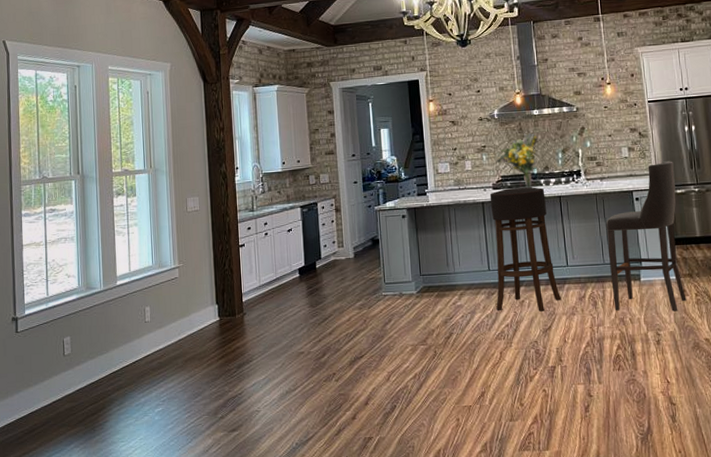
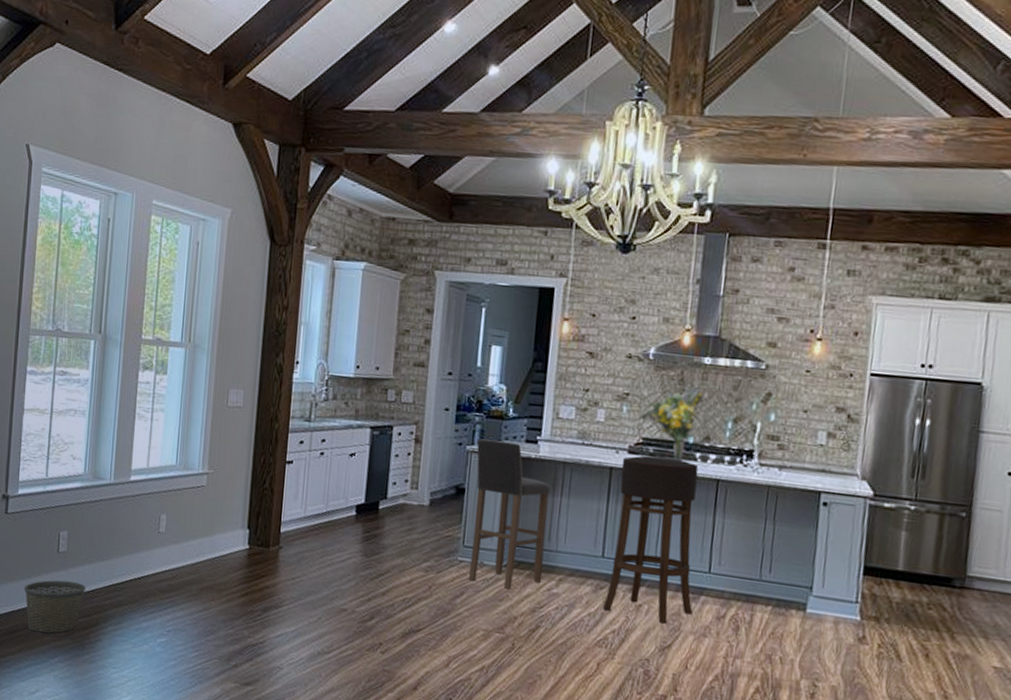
basket: none [38,377,91,426] -> present [24,580,86,634]
bar stool: none [382,198,448,310] -> present [468,438,551,589]
bar stool: present [606,161,687,312] -> none [762,460,888,662]

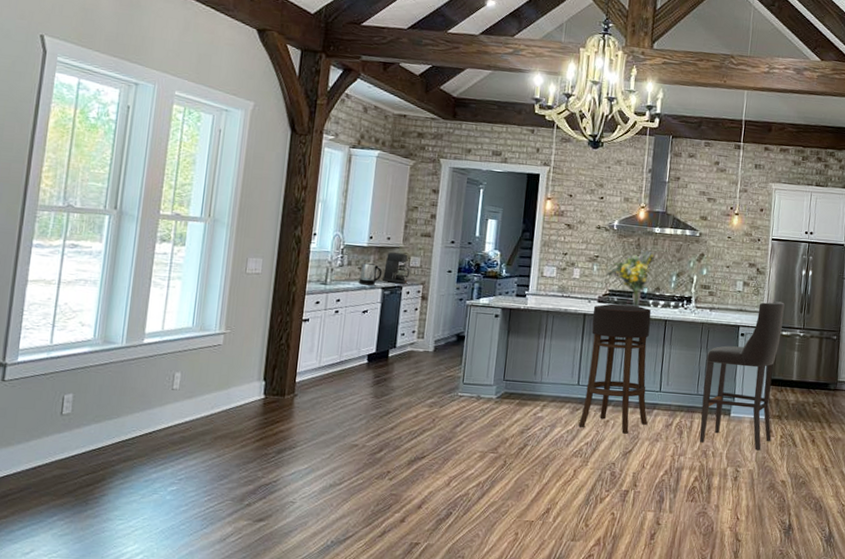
basket: present [24,580,86,634] -> none [20,441,92,494]
kettle: none [345,396,371,425] -> present [358,262,383,286]
coffee maker: none [371,385,402,424] -> present [383,252,411,285]
bar stool: present [468,438,551,589] -> none [467,294,537,416]
bar stool: none [762,460,888,662] -> present [699,301,785,451]

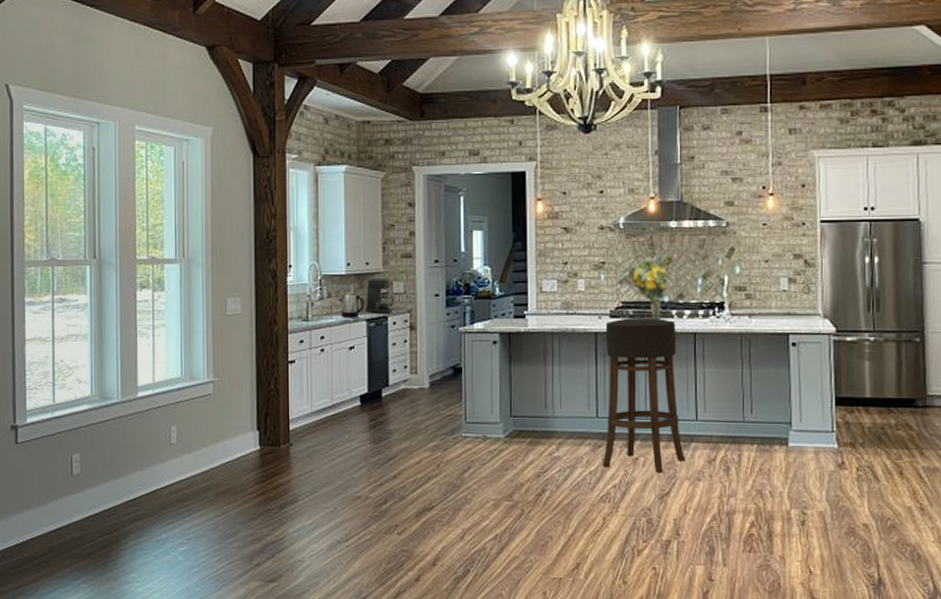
bar stool: present [699,301,785,451] -> none [750,299,846,487]

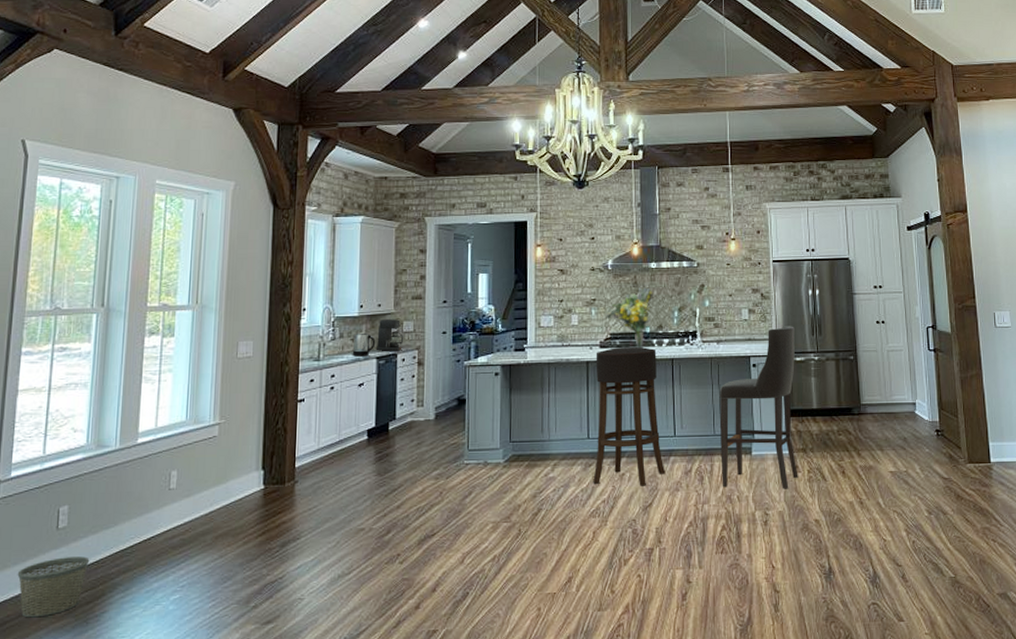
basket: none [40,502,103,557] -> present [17,556,90,618]
bar stool: none [750,299,846,487] -> present [719,326,798,489]

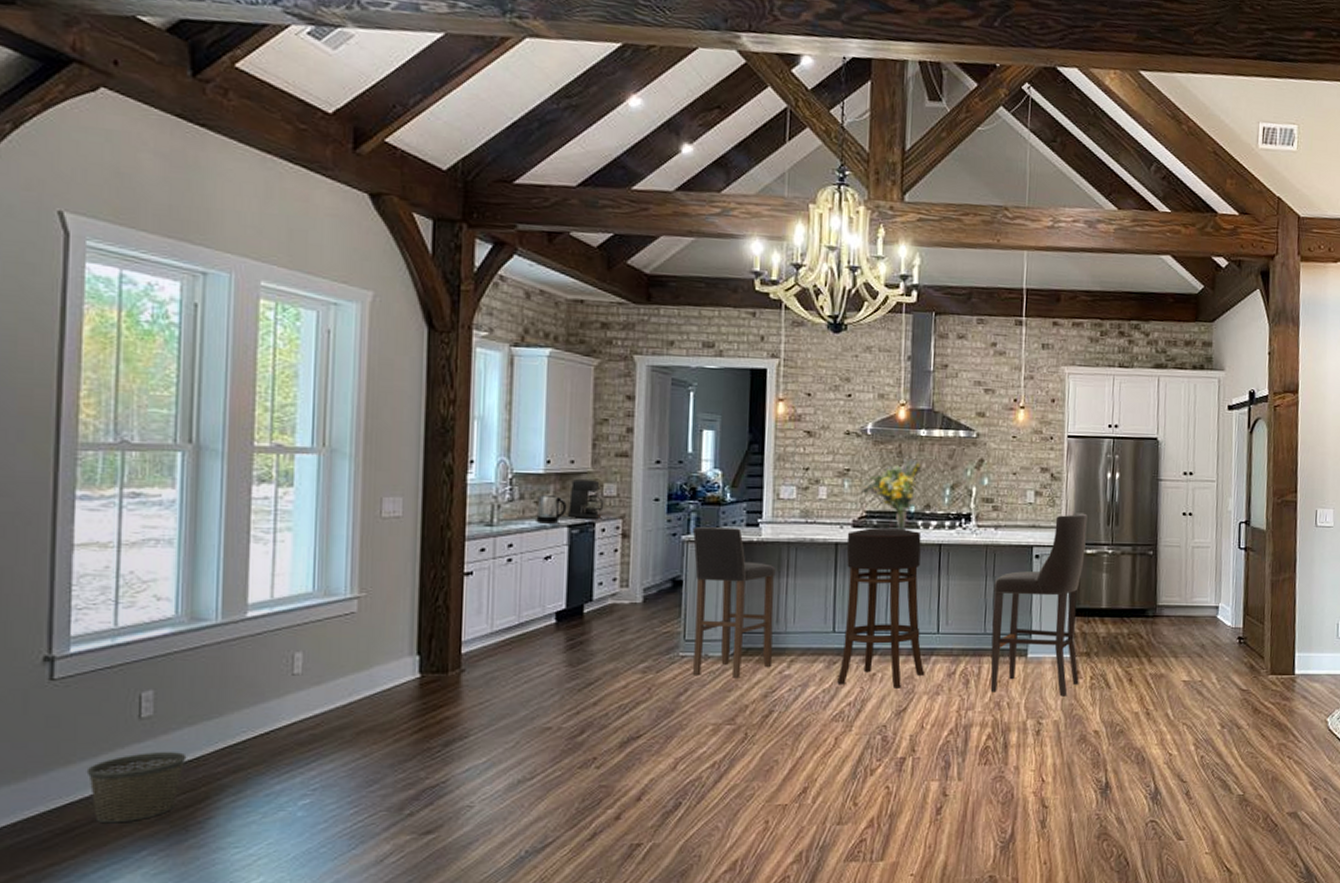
bar stool: none [473,353,540,481] -> present [692,527,776,678]

